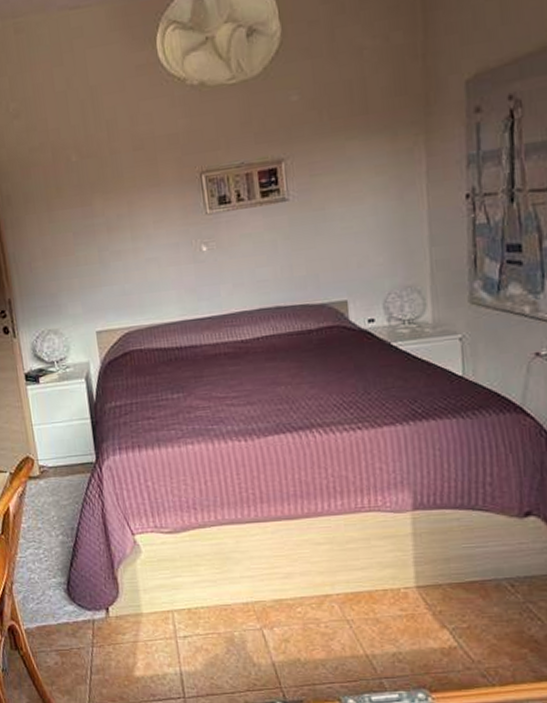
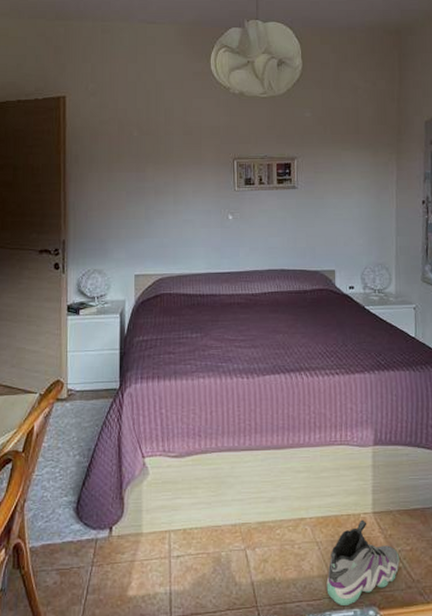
sneaker: none [362,595,454,687] -> present [326,519,400,605]

